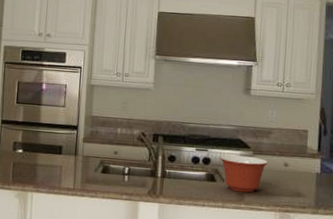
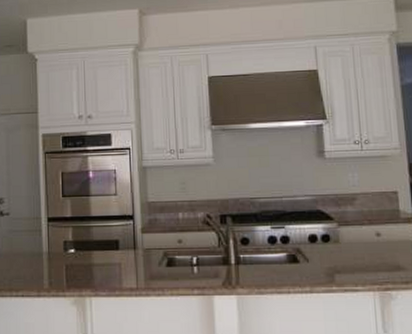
mixing bowl: present [220,155,269,193] -> none [300,229,358,272]

